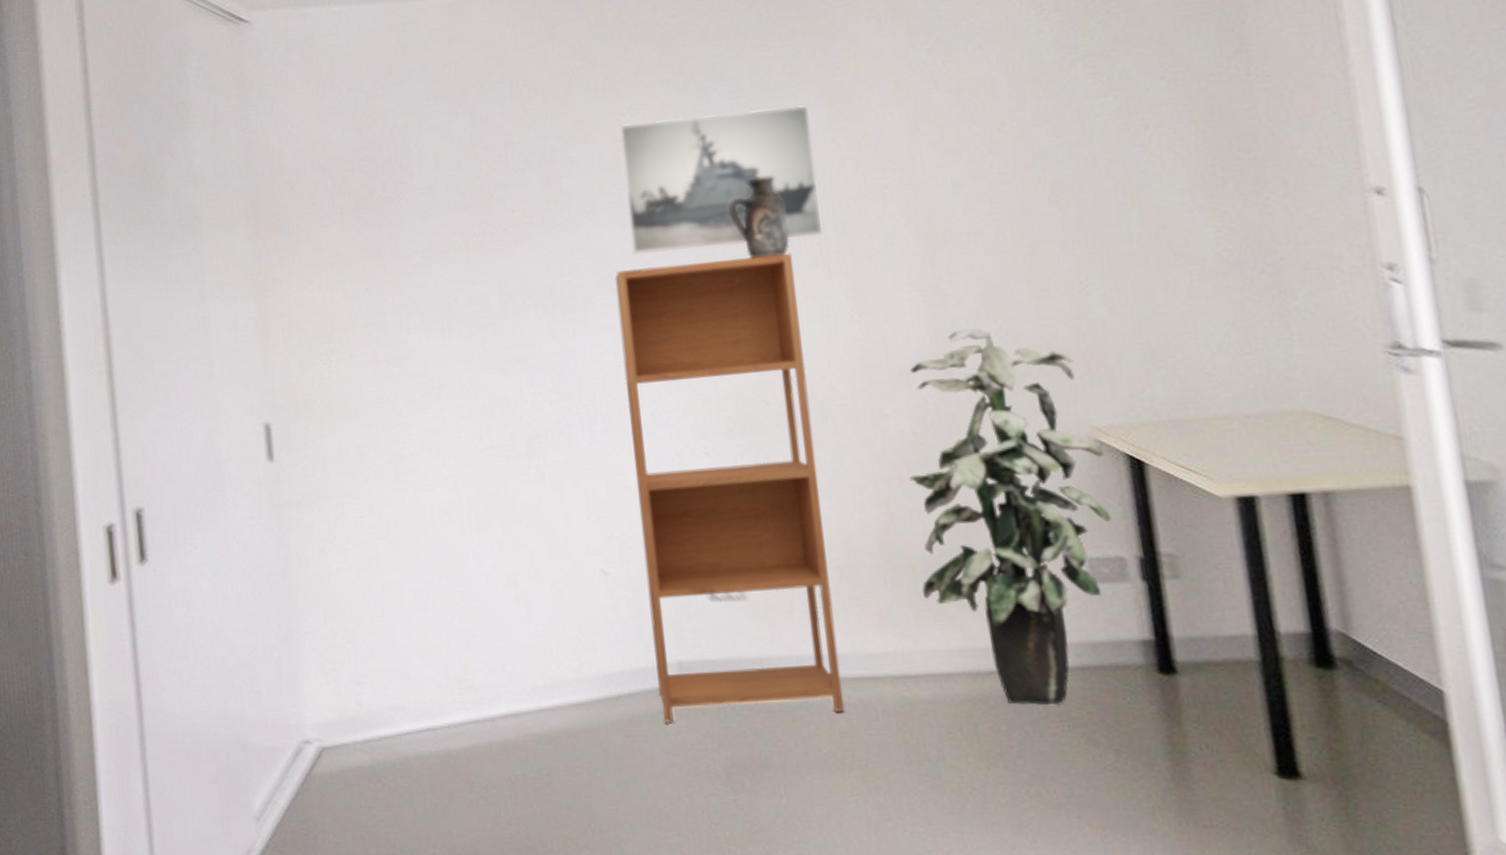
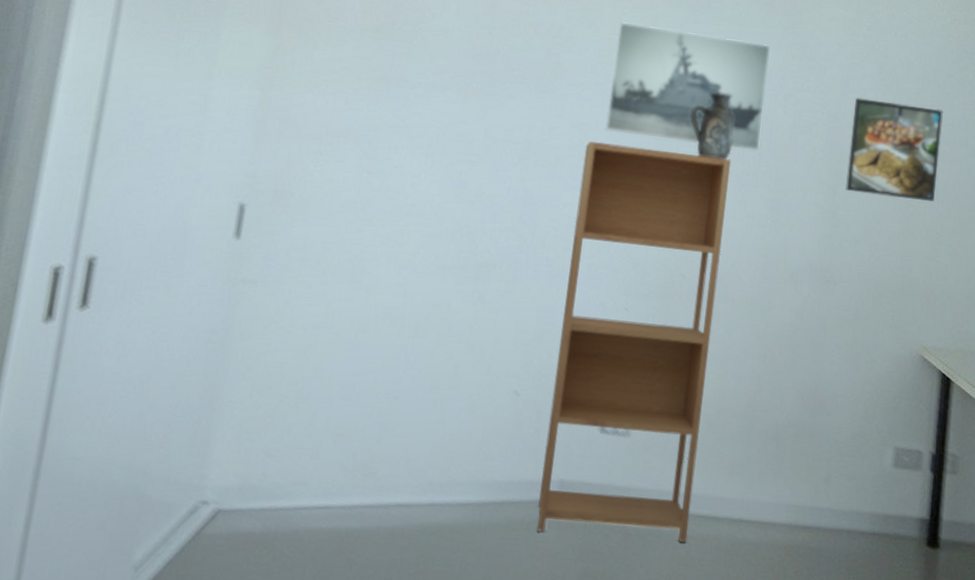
indoor plant: present [909,328,1111,706] -> none [768,250,925,561]
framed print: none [932,127,1067,258] -> present [846,97,943,201]

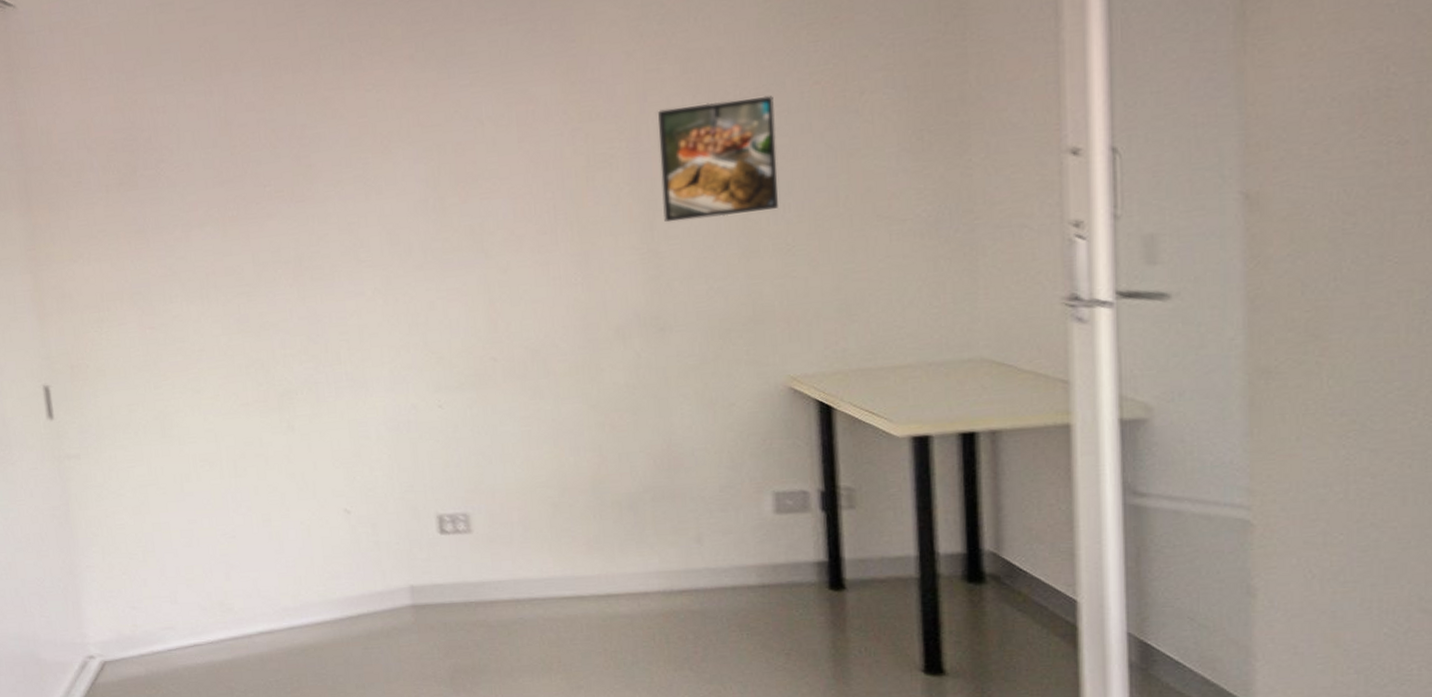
bookcase: present [537,141,732,542] -> none [359,221,554,637]
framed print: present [604,22,770,151] -> none [364,77,553,225]
decorative vase: present [690,92,734,160] -> none [465,147,521,227]

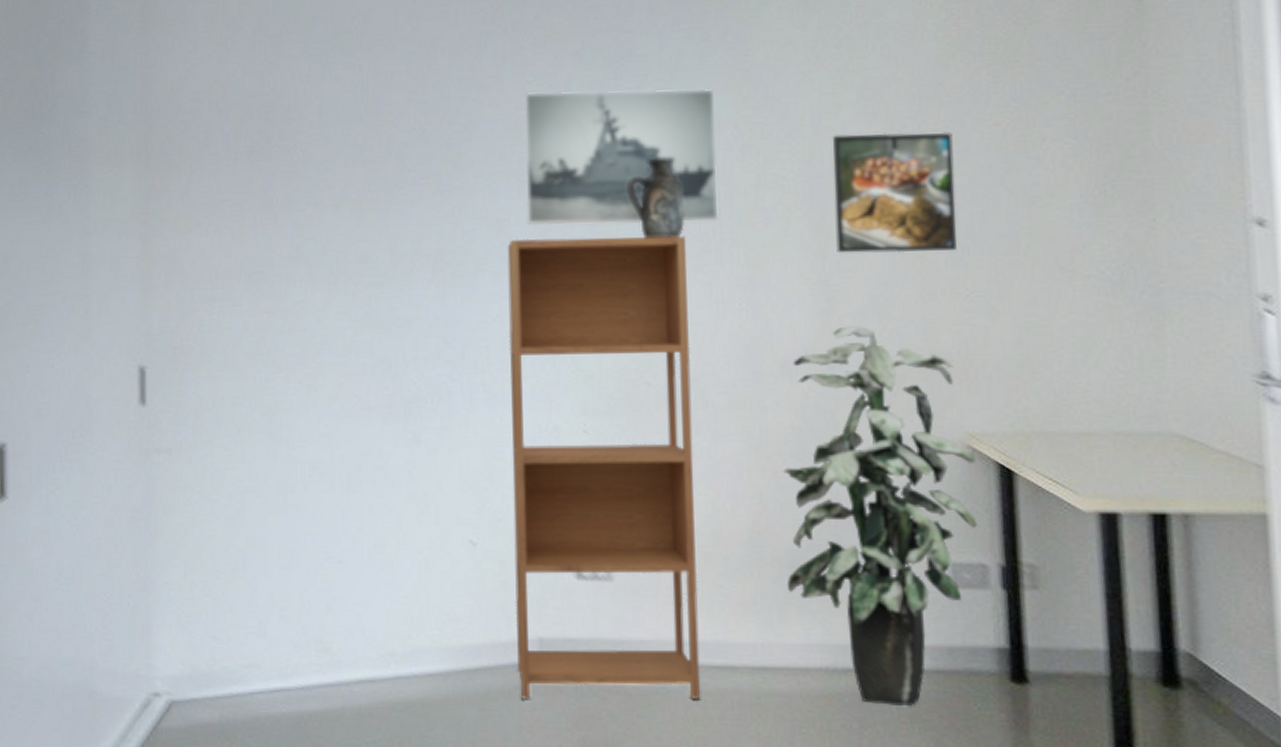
bookcase: none [359,221,554,637] -> present [507,236,701,699]
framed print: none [364,77,553,225] -> present [523,88,720,226]
decorative vase: none [465,147,521,227] -> present [626,157,685,239]
indoor plant: none [620,288,799,618] -> present [783,326,977,707]

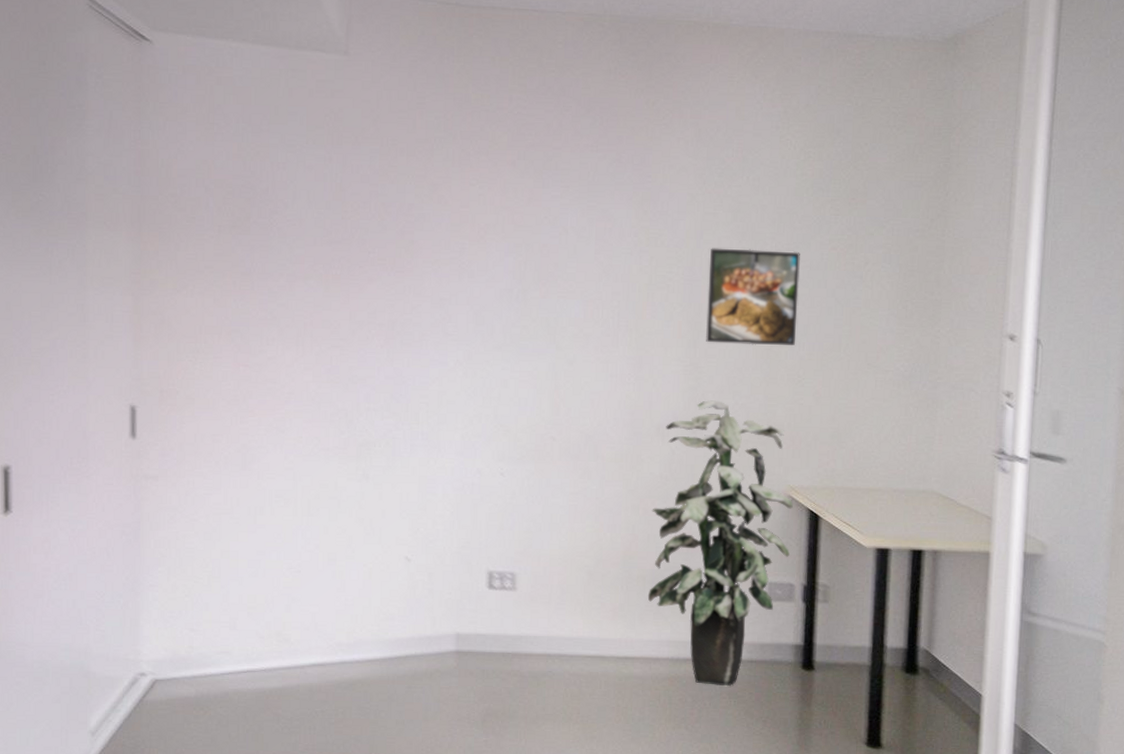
bookcase: present [507,236,701,699] -> none [438,316,591,680]
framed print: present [523,88,720,226] -> none [464,193,621,311]
decorative vase: present [626,157,685,239] -> none [546,256,591,323]

